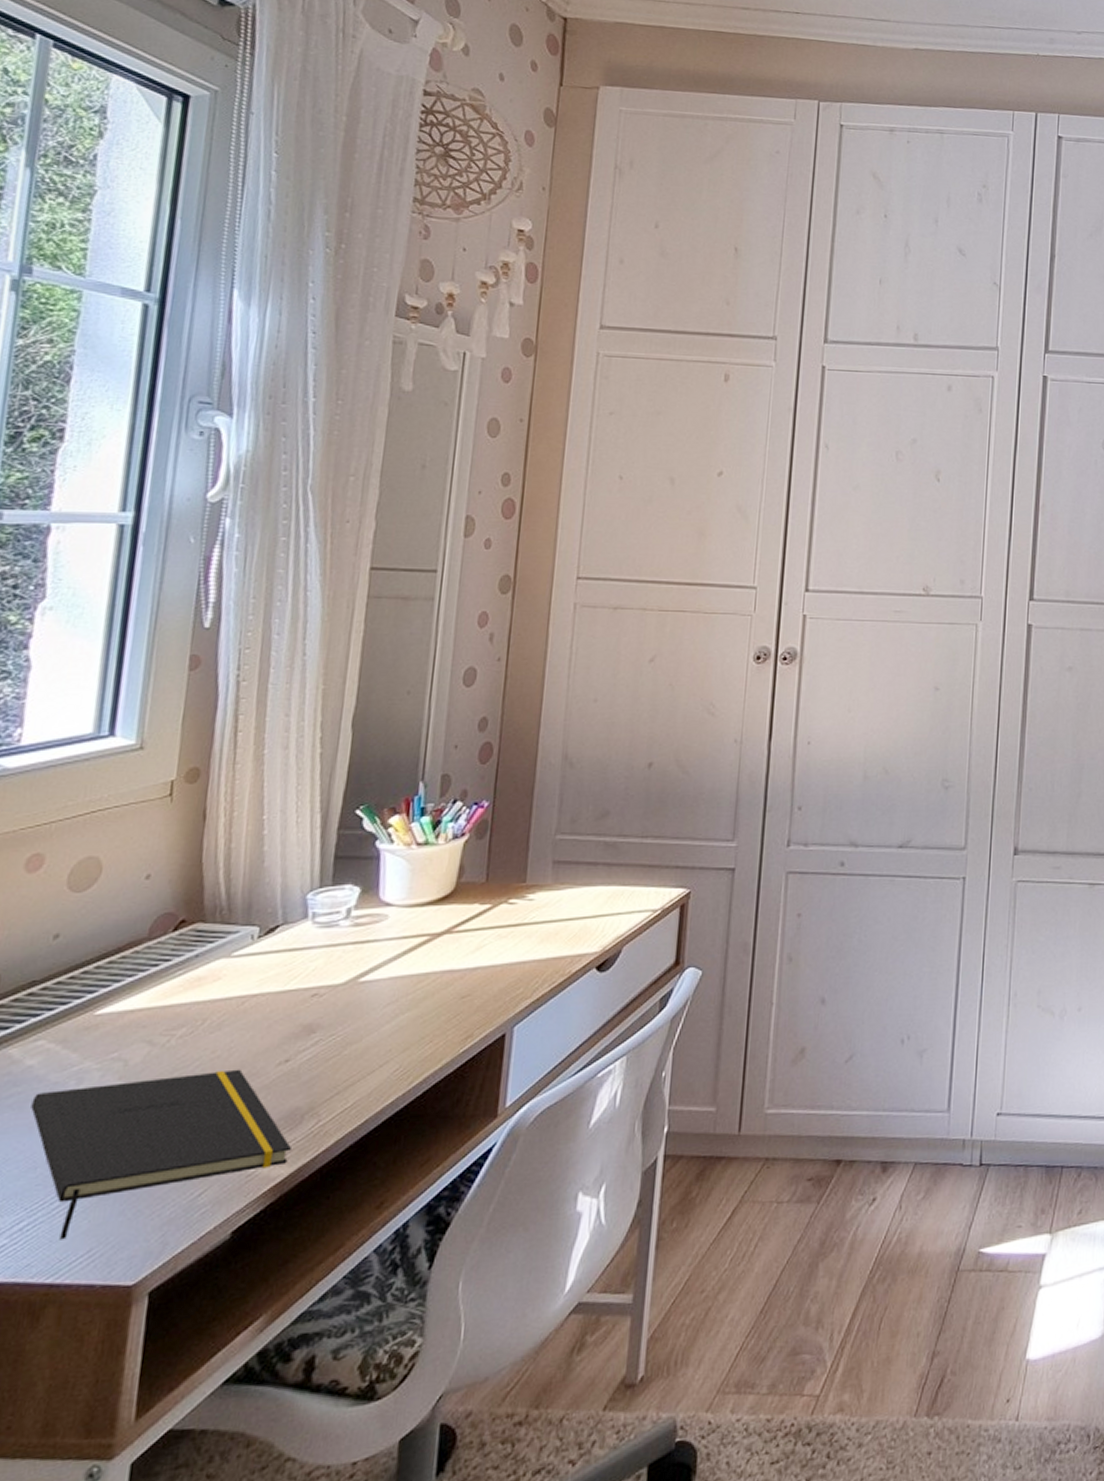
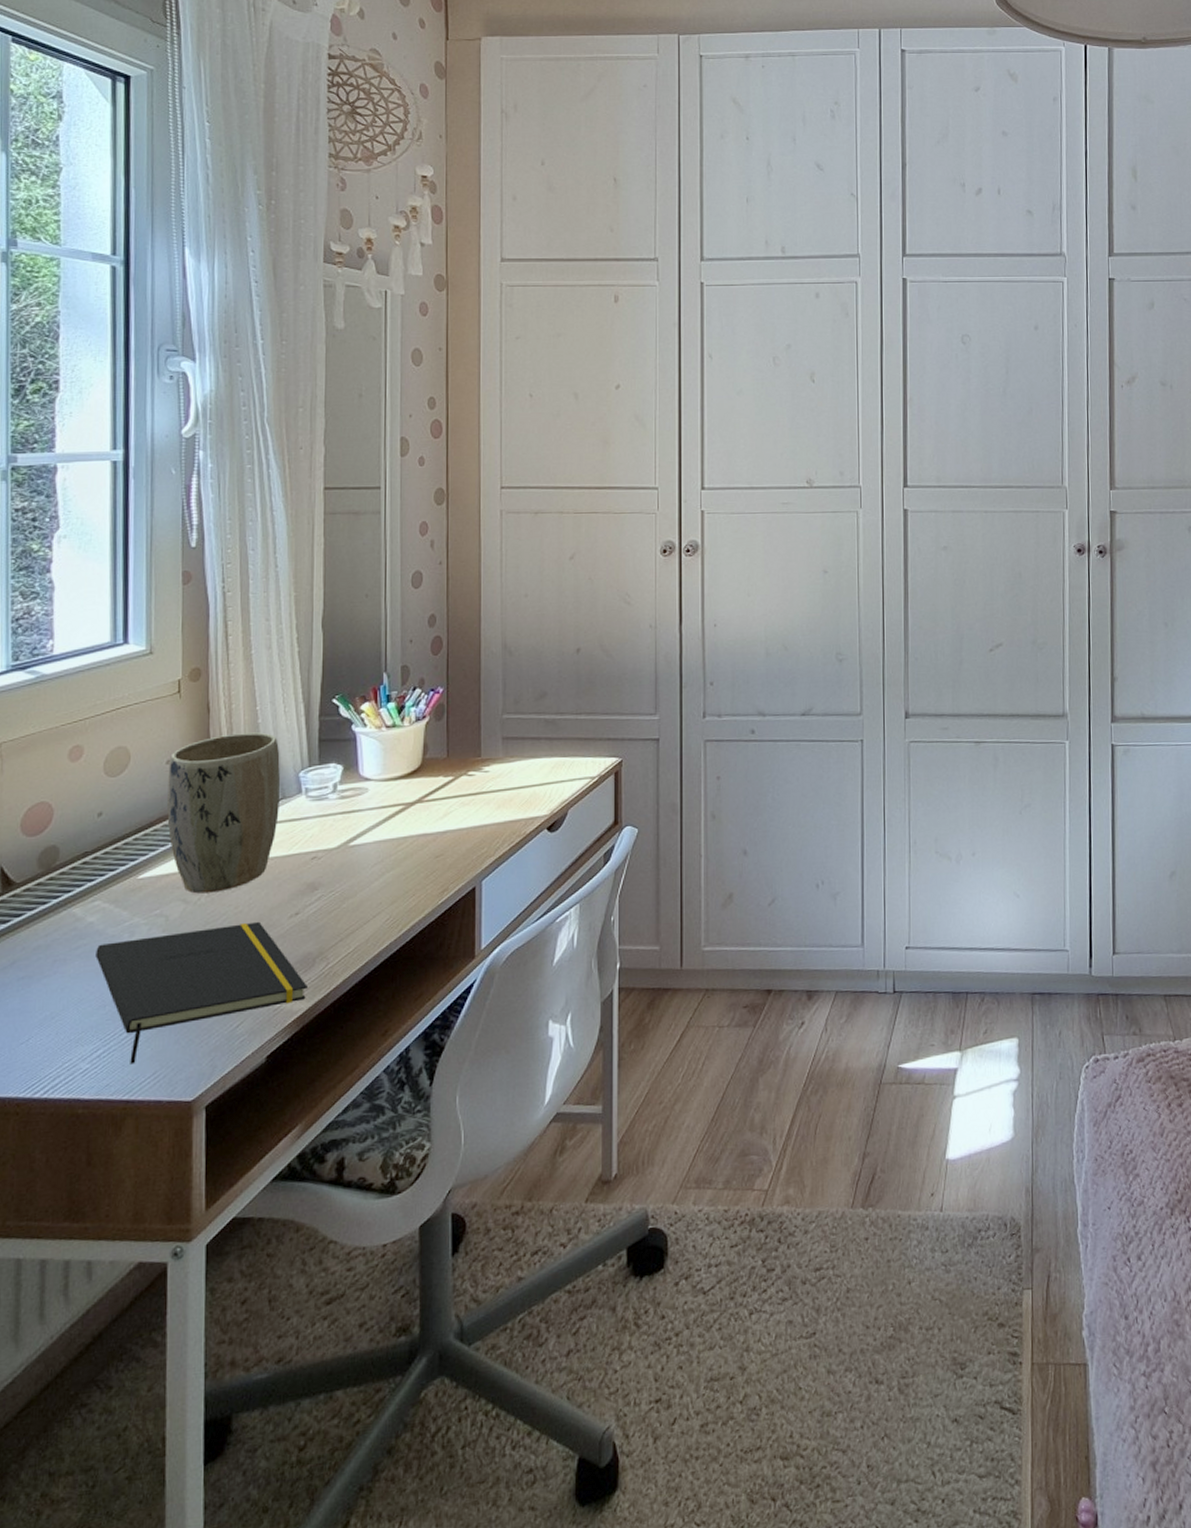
plant pot: none [139,845,286,1034] -> present [167,732,280,894]

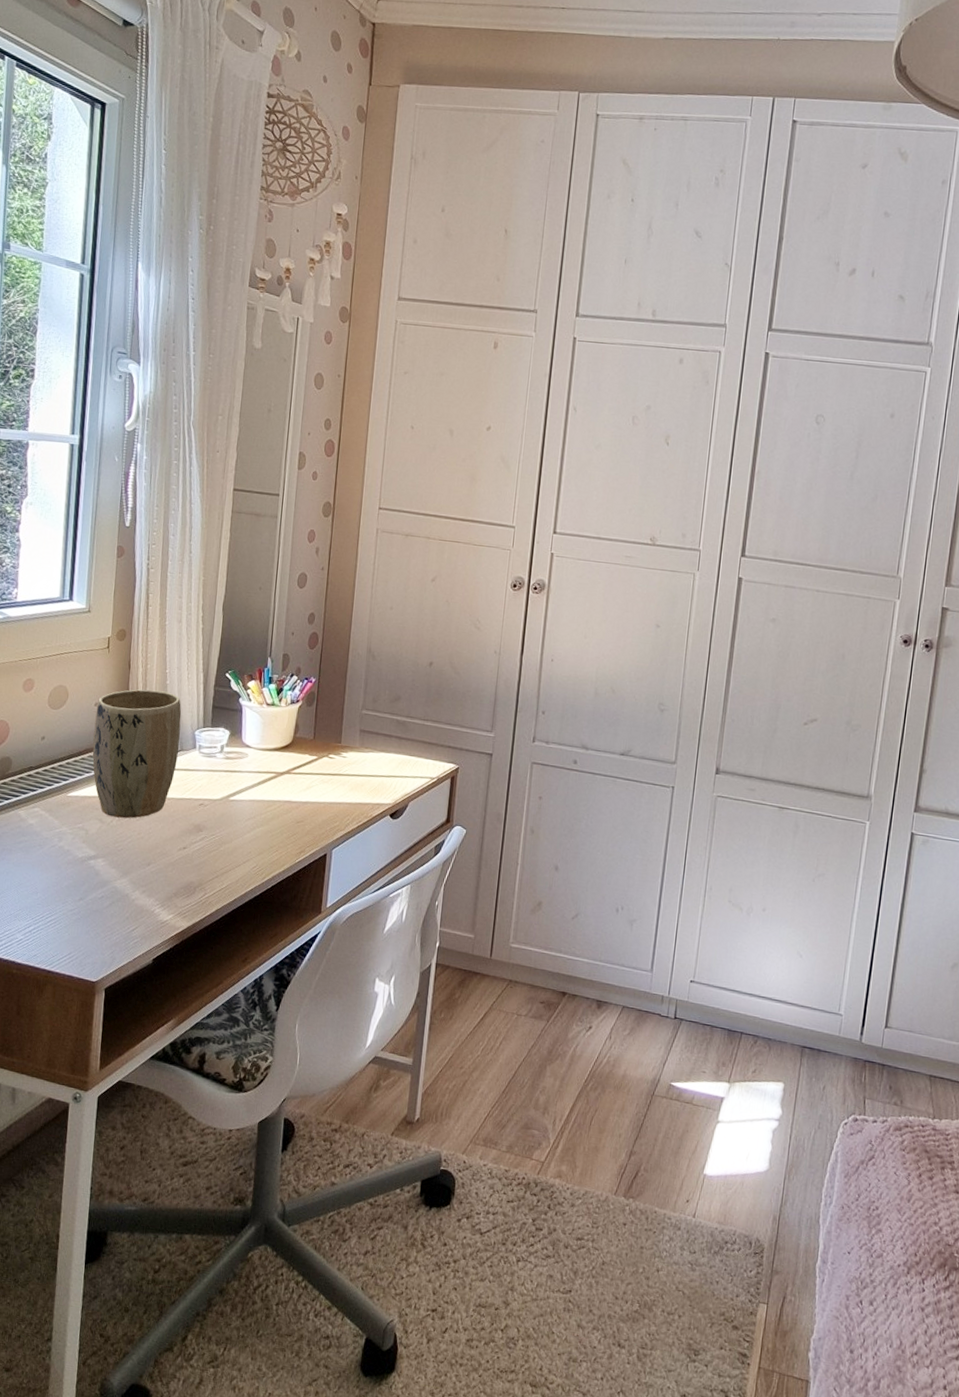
notepad: present [96,921,307,1065] -> none [33,843,188,943]

